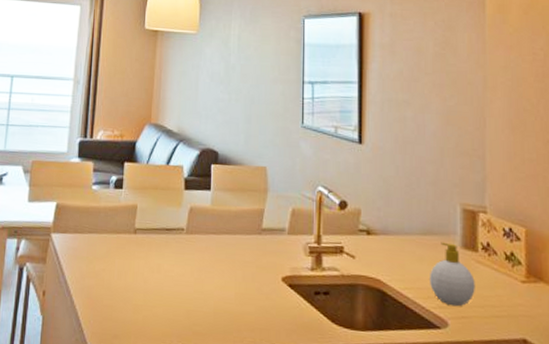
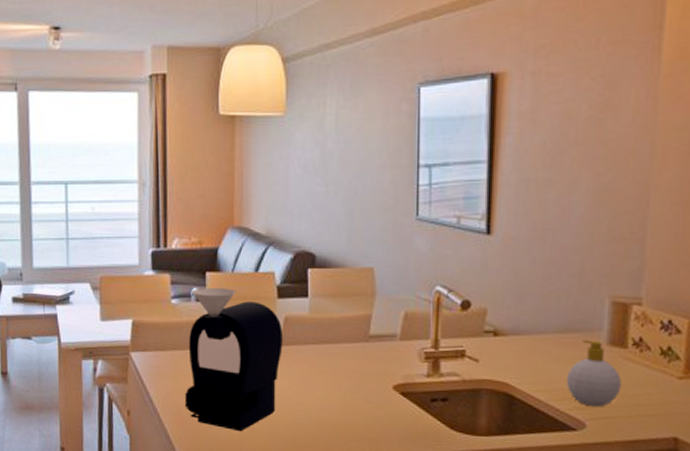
coffee roaster: none [97,177,188,317] -> present [185,288,283,432]

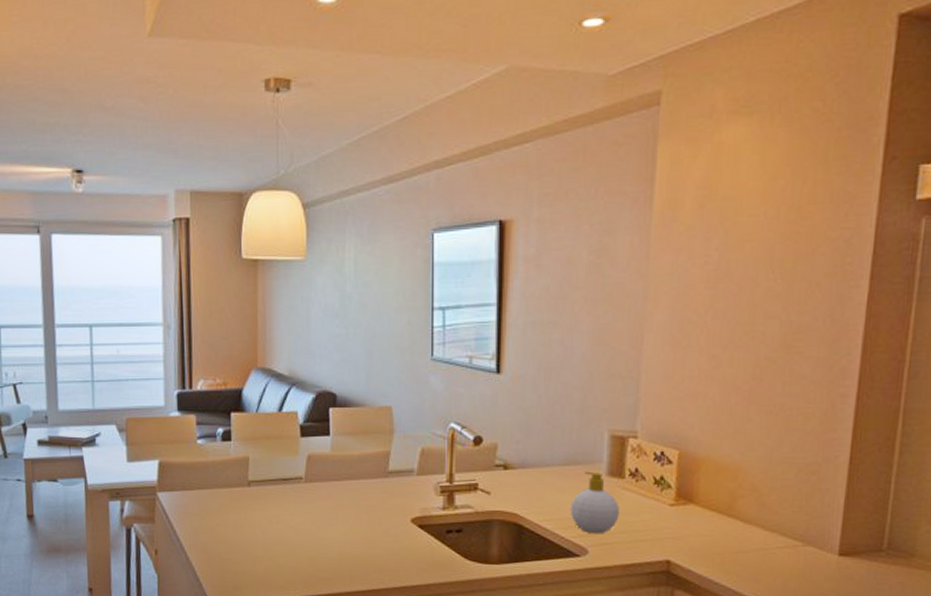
coffee roaster: present [185,288,283,432] -> none [212,428,306,567]

